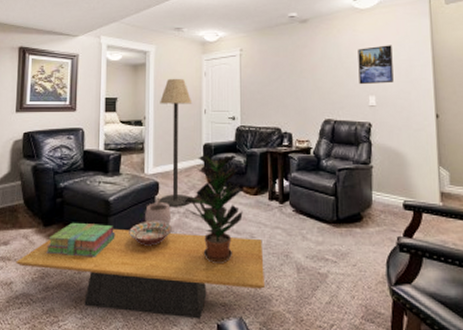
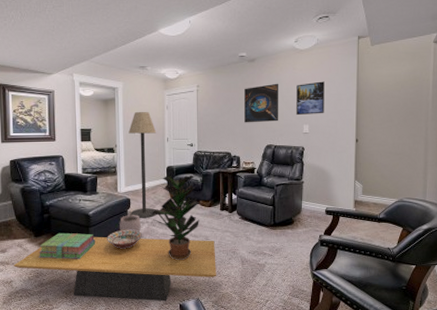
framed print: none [296,47,338,93] -> present [244,83,279,123]

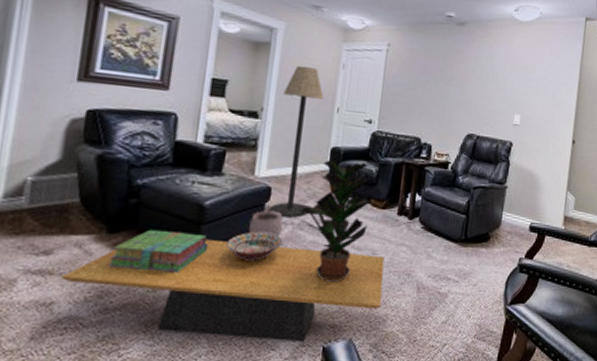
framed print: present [244,83,279,123] -> none [443,57,491,106]
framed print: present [296,81,325,116] -> none [507,63,544,104]

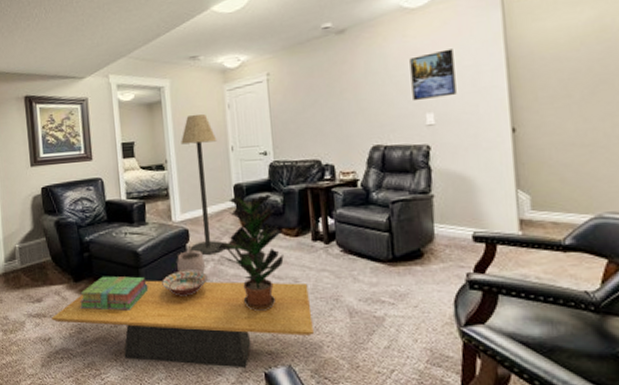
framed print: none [507,63,544,104] -> present [409,49,457,101]

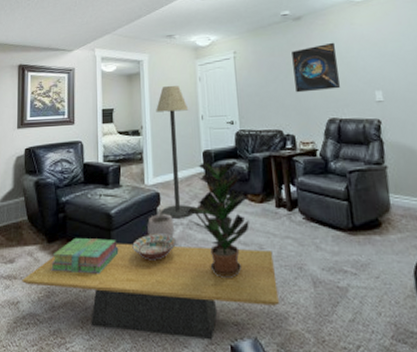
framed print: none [333,58,387,118] -> present [291,42,340,93]
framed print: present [409,49,457,101] -> none [358,36,401,80]

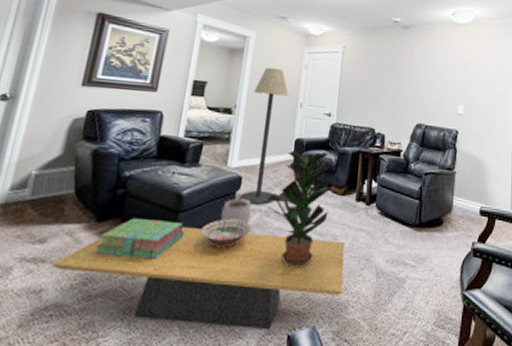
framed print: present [291,42,340,93] -> none [393,55,434,98]

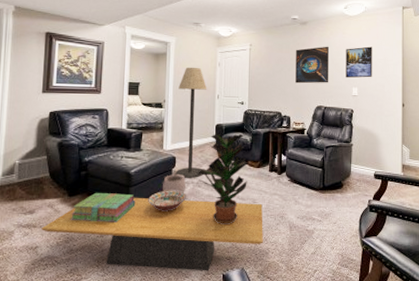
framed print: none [393,55,434,98] -> present [295,46,330,84]
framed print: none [451,59,481,95] -> present [345,46,372,78]

